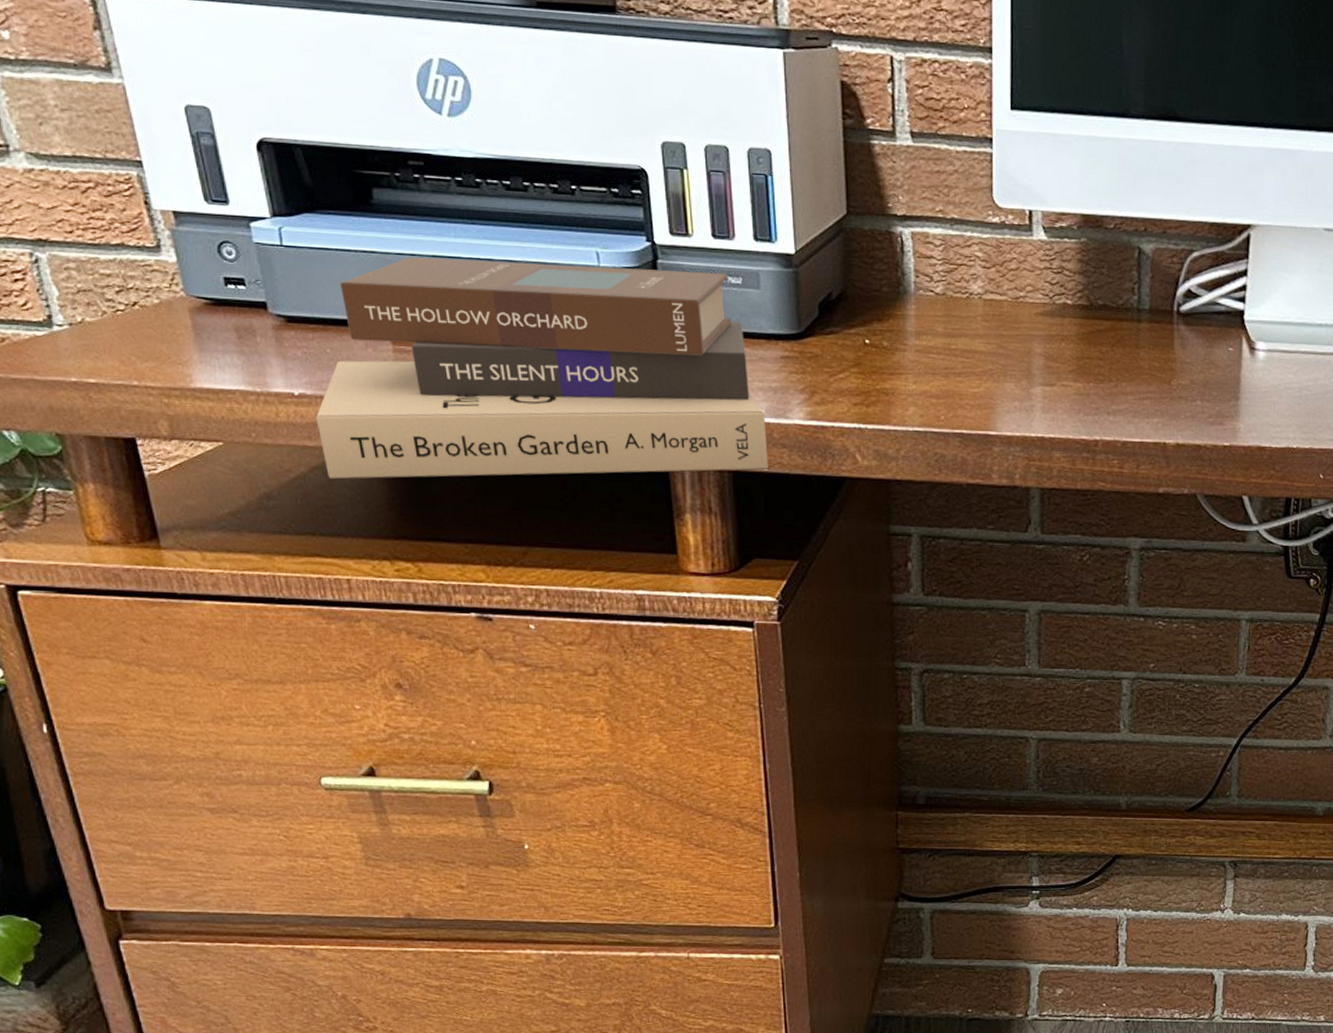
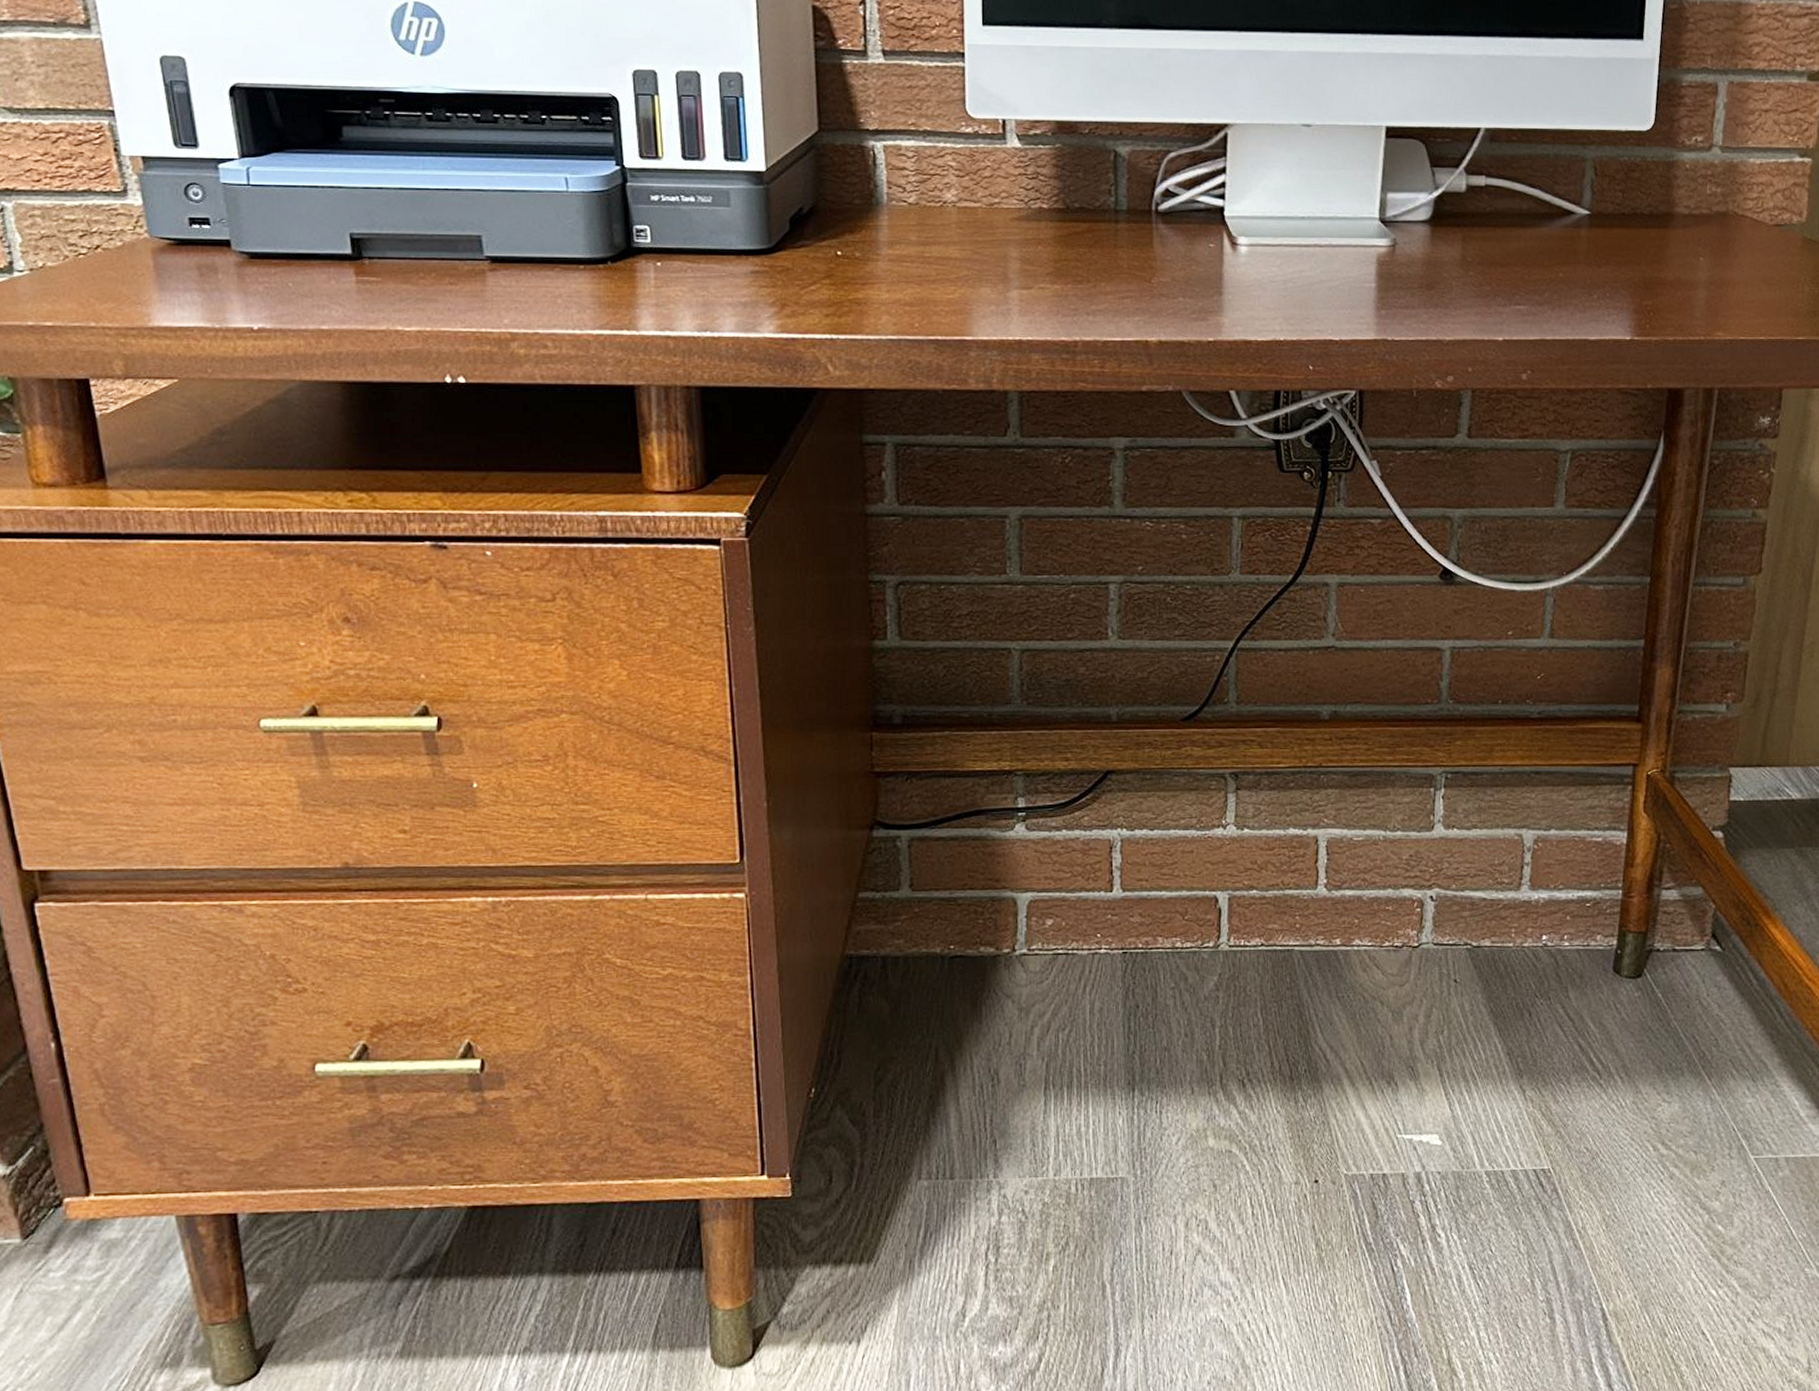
books: present [315,257,769,480] -> none [273,190,738,412]

